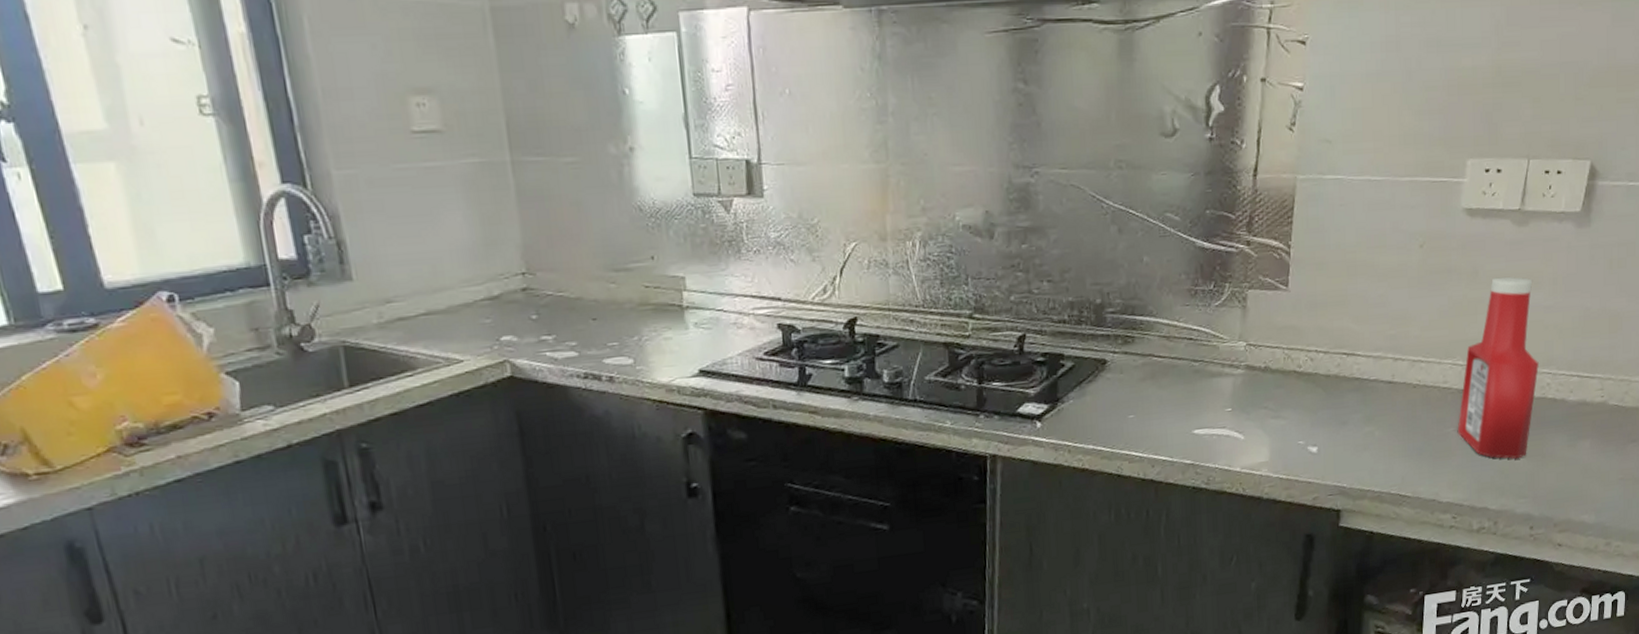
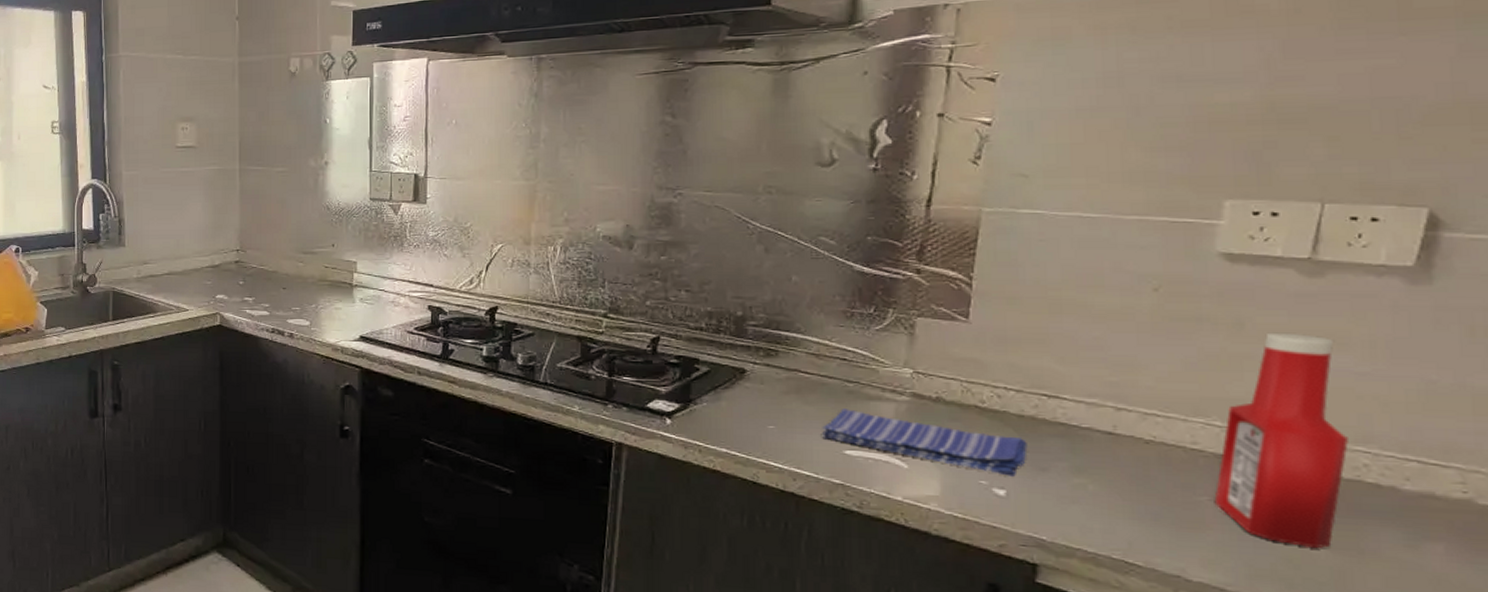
dish towel: none [1174,388,1333,434] -> present [822,409,1028,477]

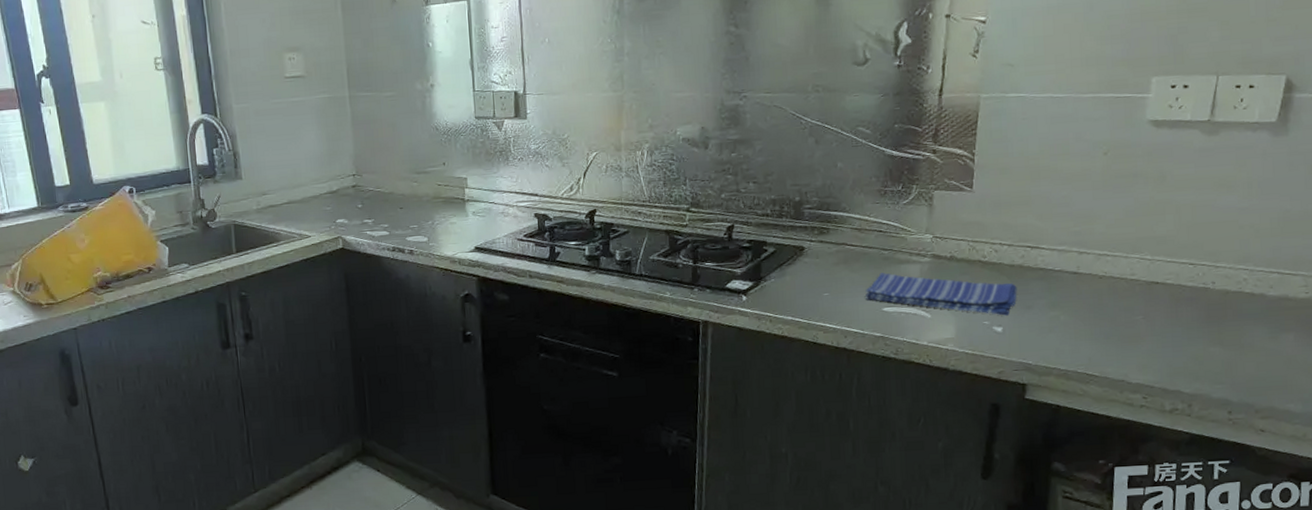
ketchup bottle: present [1214,332,1349,548] -> none [1146,180,1234,347]

